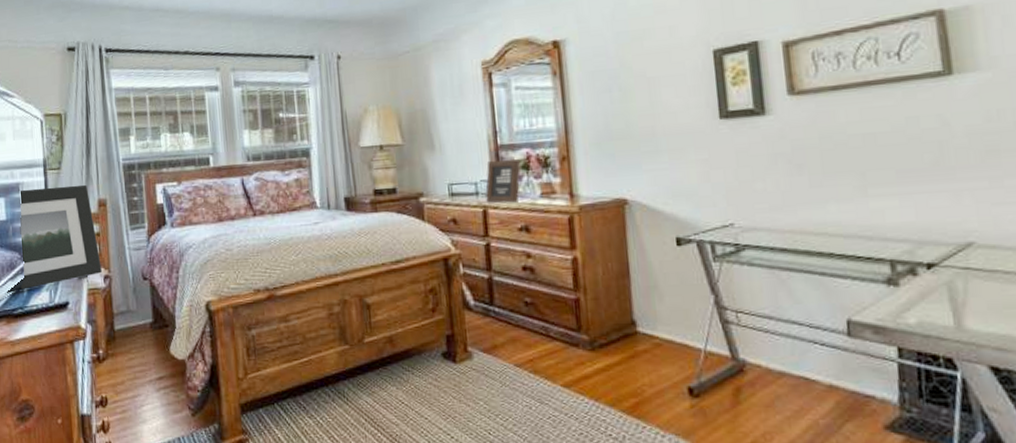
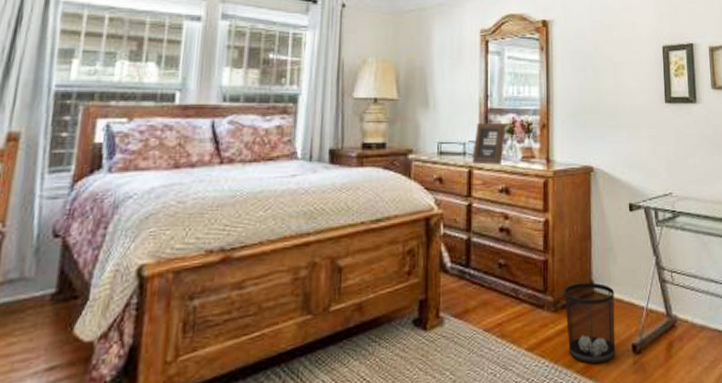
waste bin: none [601,322,668,405] -> present [564,282,616,364]

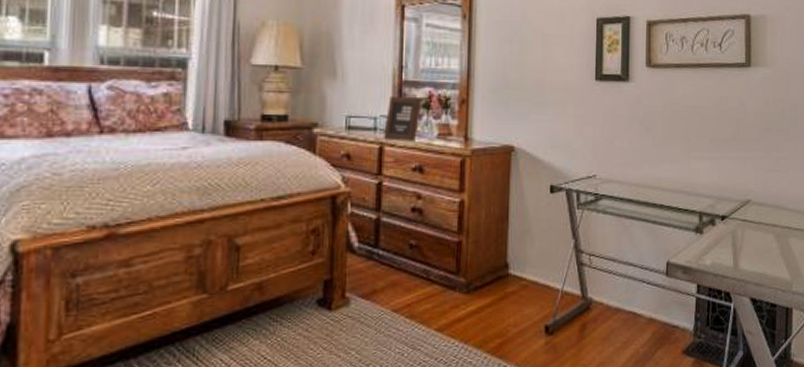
waste bin: present [564,282,616,364] -> none [477,264,529,345]

